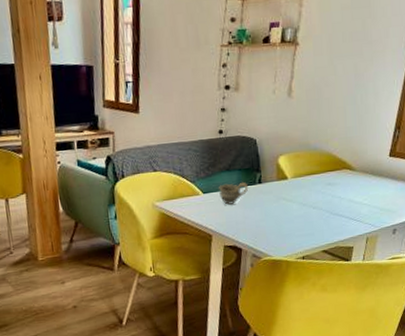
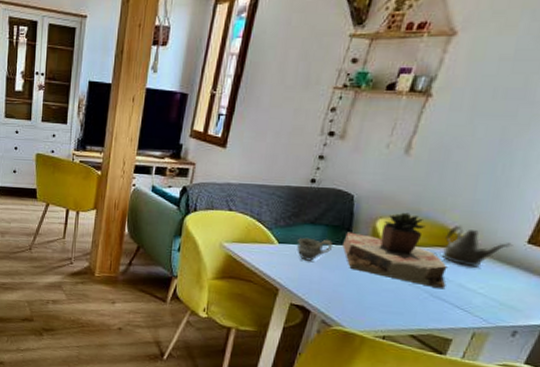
succulent plant: none [256,147,340,207] -> present [342,212,447,290]
teapot: none [332,150,380,184] -> present [442,225,513,267]

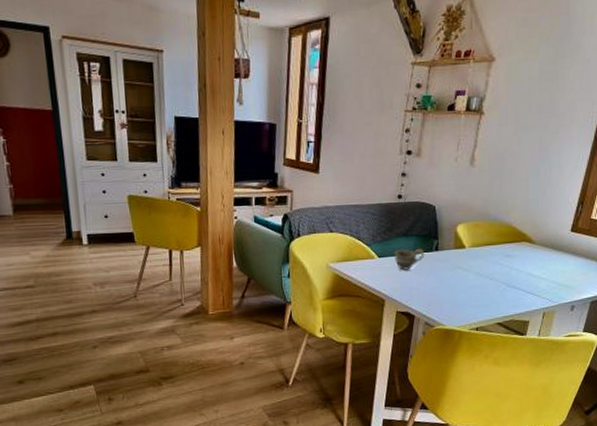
succulent plant: present [342,212,447,290] -> none [433,216,518,280]
teapot: present [442,225,513,267] -> none [511,222,561,257]

